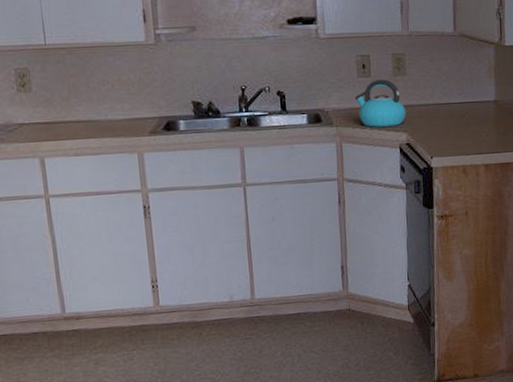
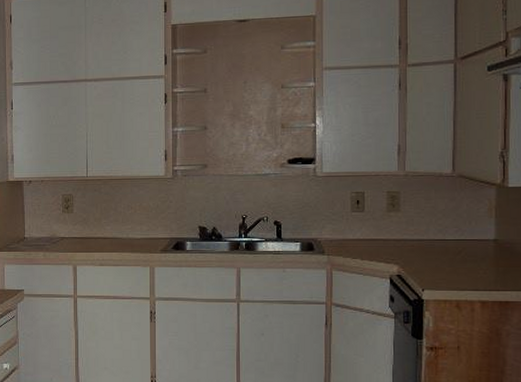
kettle: present [355,79,406,127] -> none [347,214,399,258]

